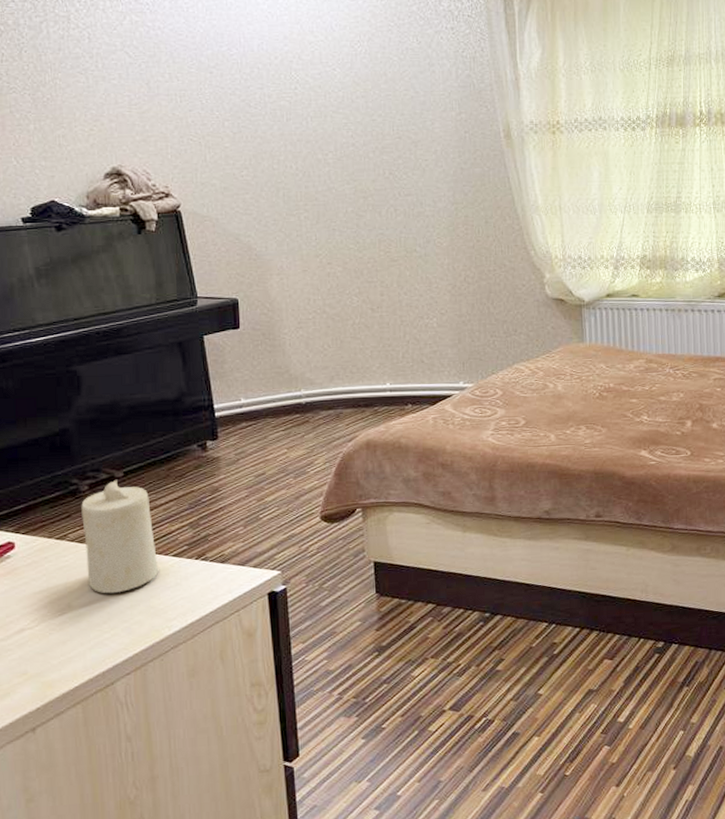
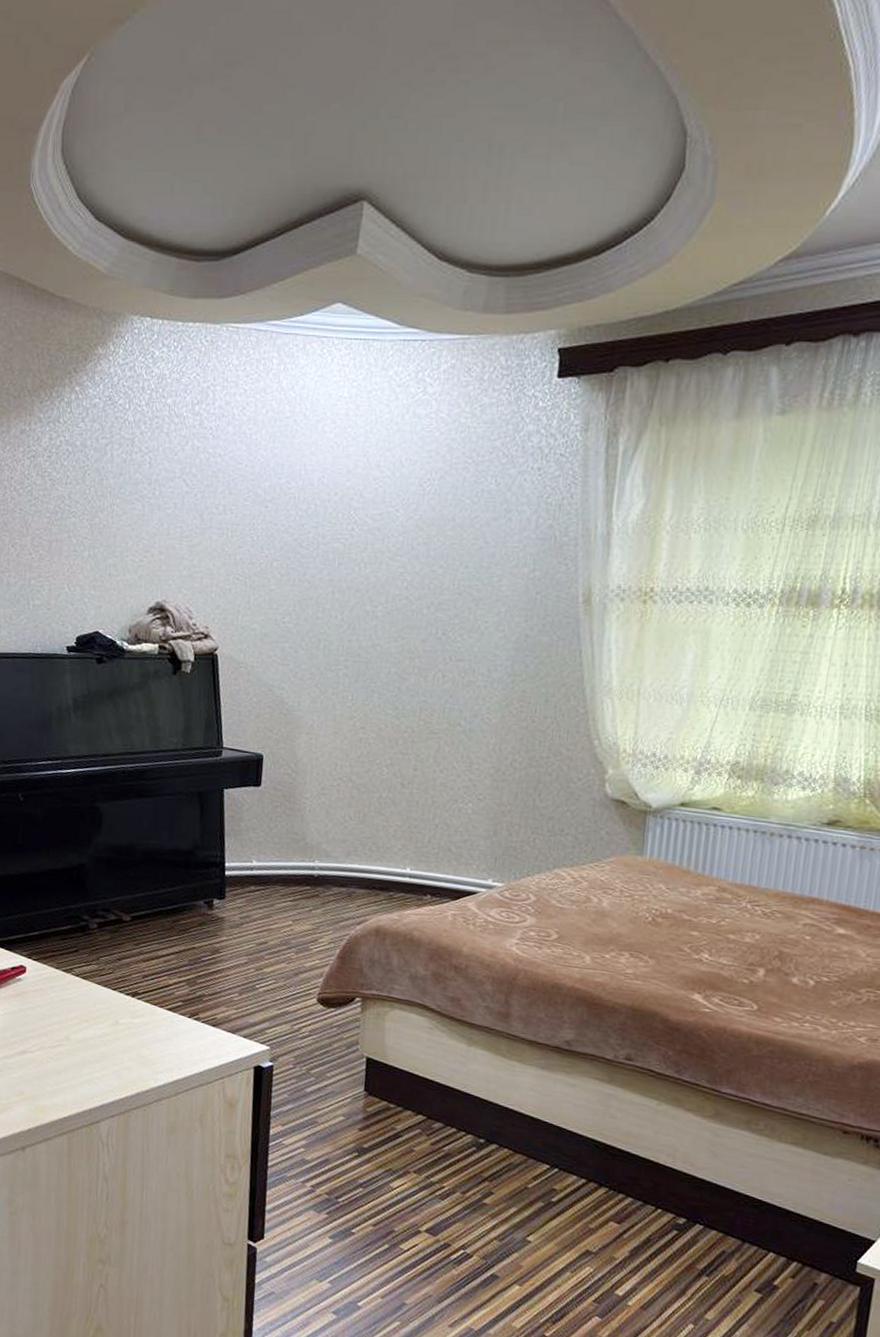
candle: present [81,479,159,594] -> none [86,922,153,1036]

